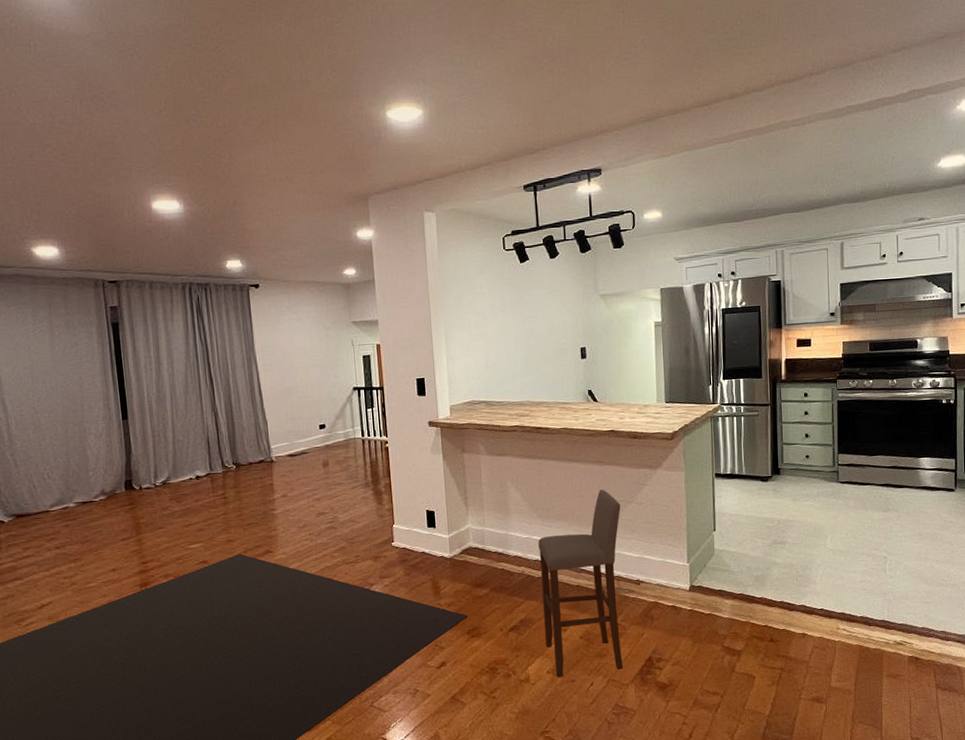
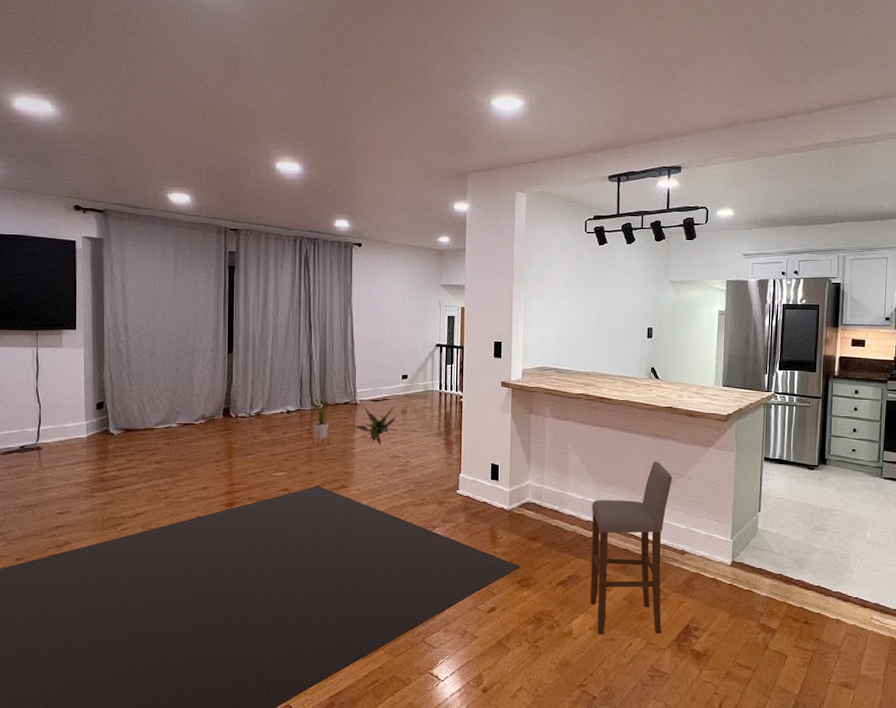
house plant: none [218,452,250,511] -> present [307,392,335,446]
plant: none [272,460,320,503] -> present [354,406,398,445]

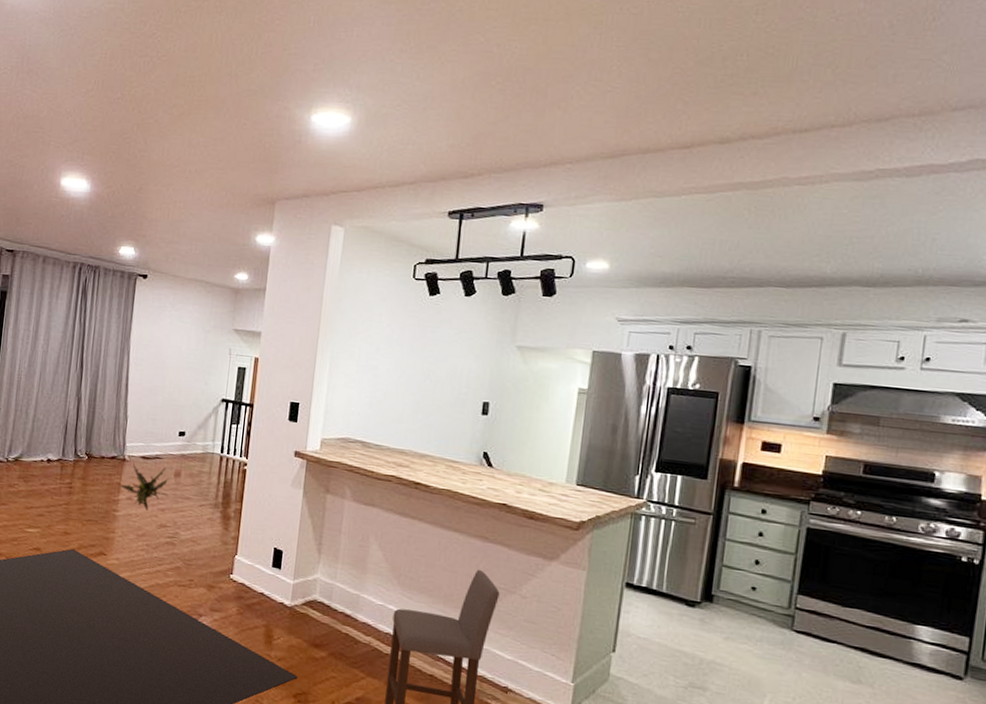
house plant: present [307,392,335,446] -> none [70,441,100,504]

